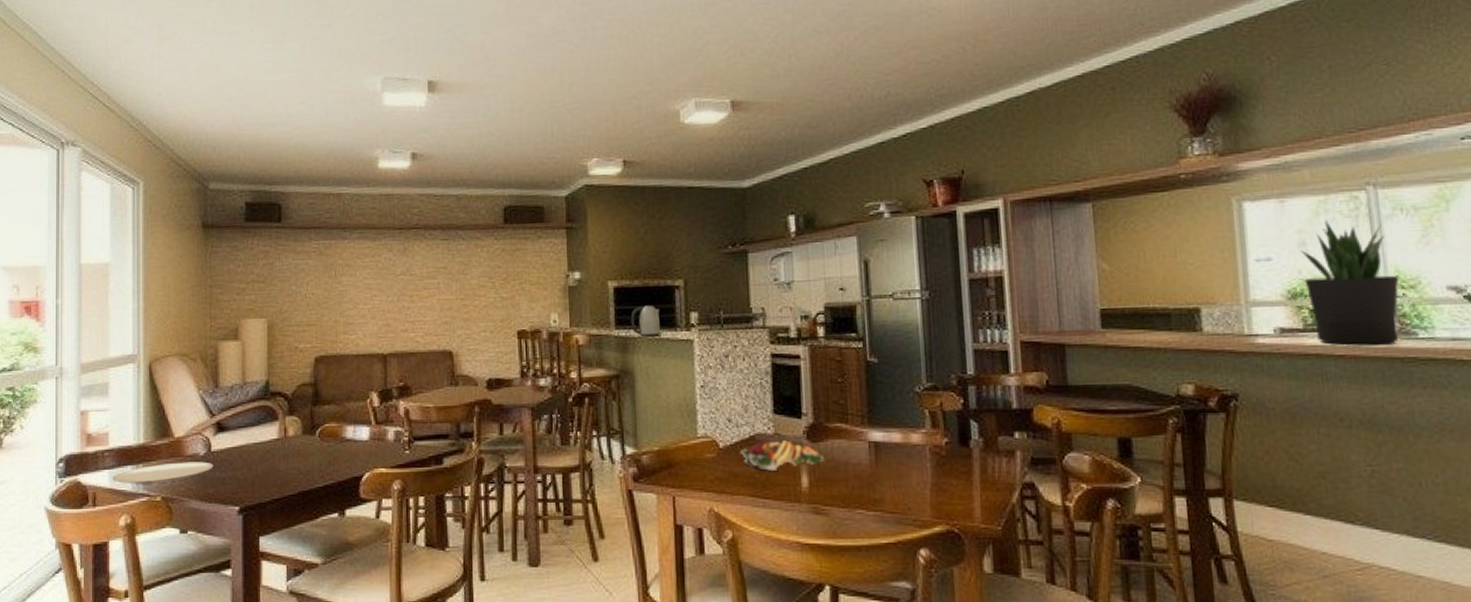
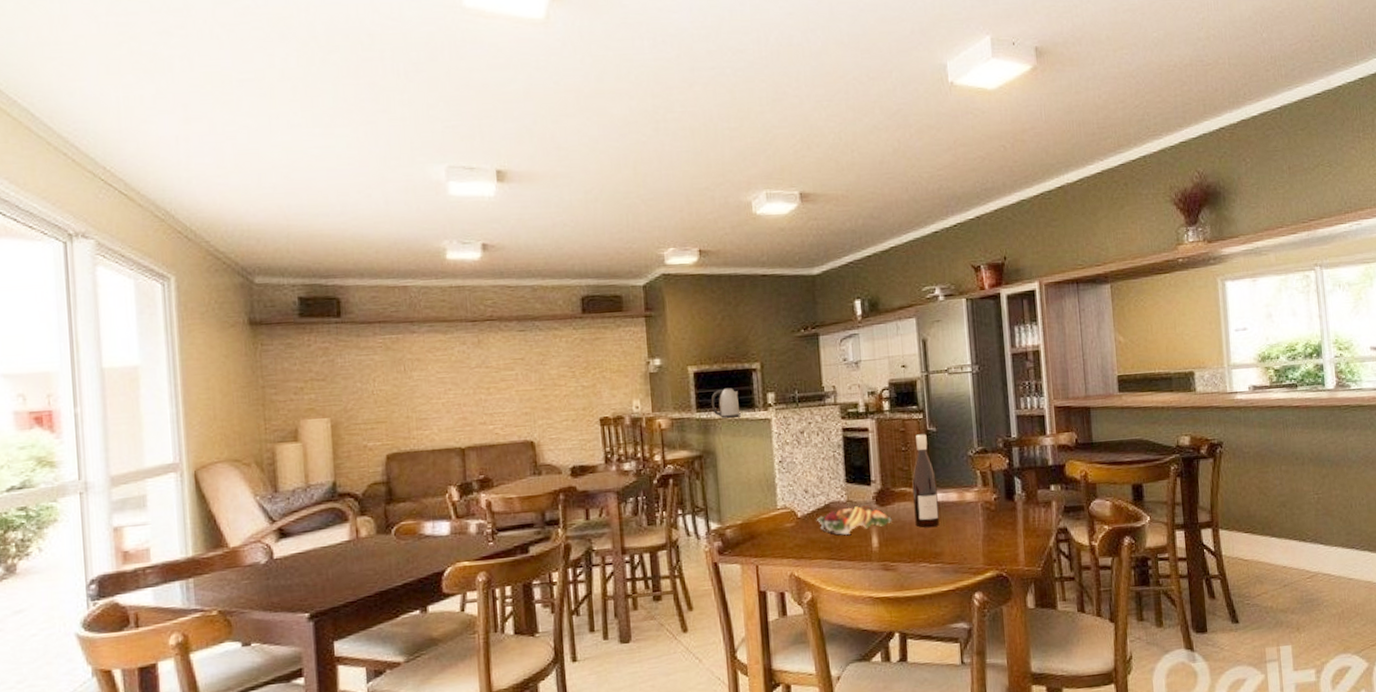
plate: present [111,462,213,484] -> none [156,570,277,601]
bottle: none [848,365,880,470] -> present [912,434,940,528]
planter: present [1300,219,1399,345] -> none [1267,295,1338,398]

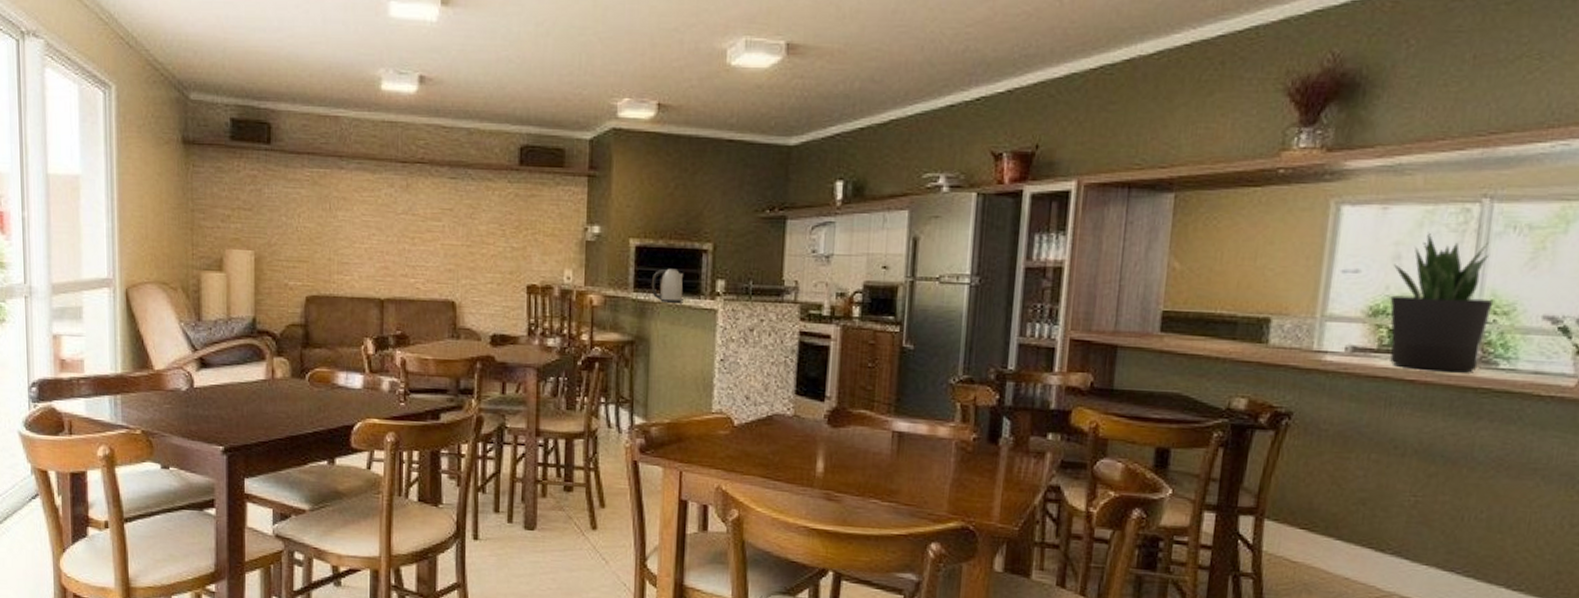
salad: present [817,505,892,536] -> none [756,422,844,455]
bottle: present [912,434,940,528] -> none [871,350,905,461]
planter: none [1267,295,1338,398] -> present [1390,232,1494,373]

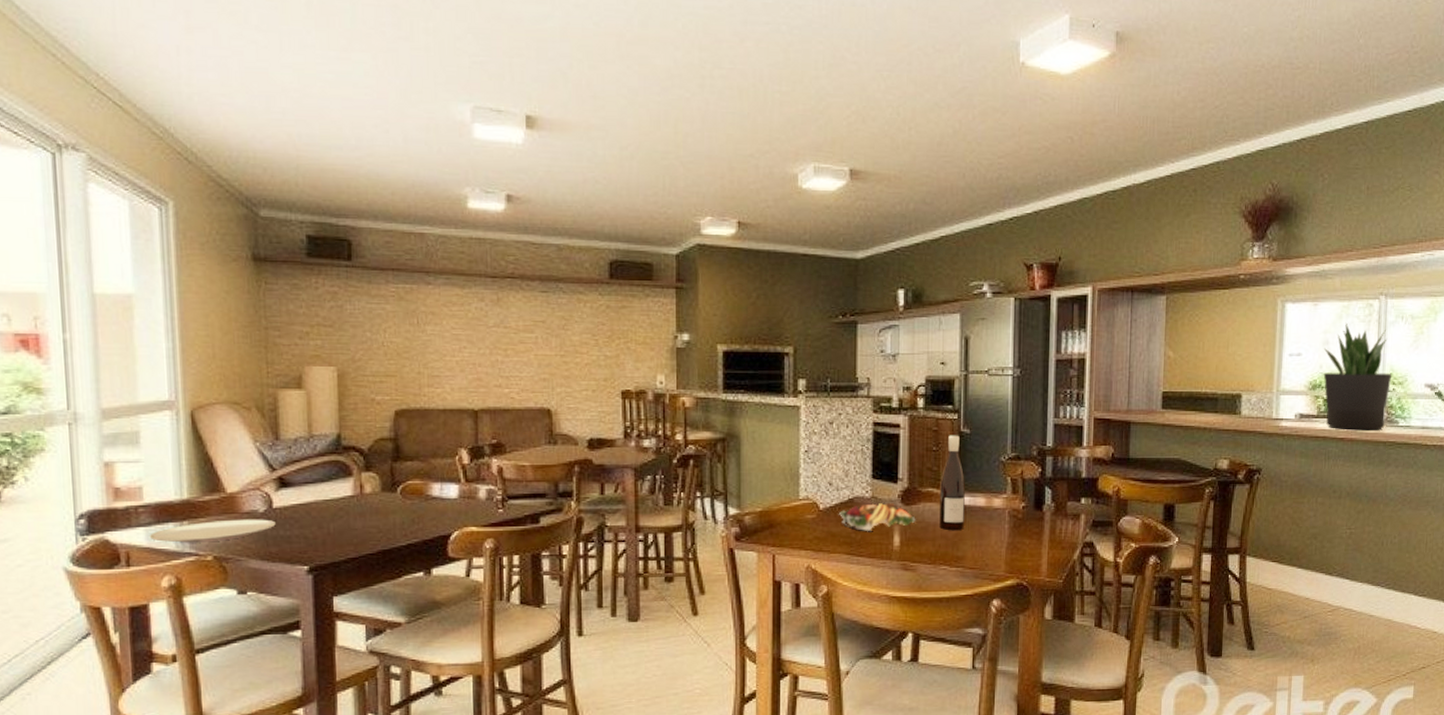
plate: none [88,396,196,417] -> present [149,519,276,543]
kettle: present [651,268,683,303] -> none [739,370,769,402]
salad: none [756,422,844,455] -> present [839,503,916,532]
bottle: none [871,350,905,461] -> present [939,435,965,531]

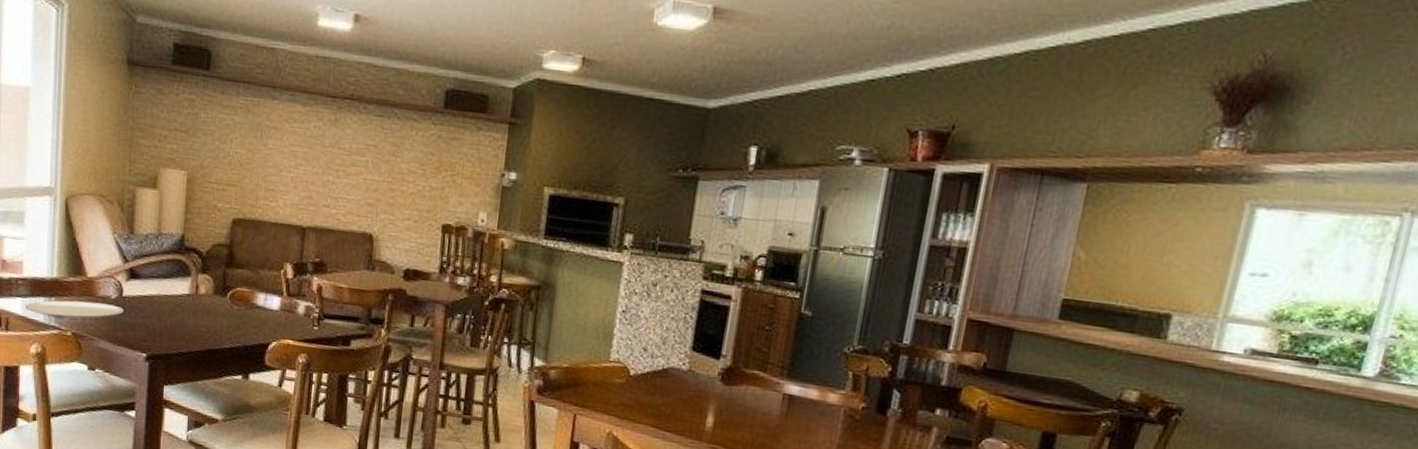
salad: present [839,503,916,532] -> none [650,376,735,408]
bottle: present [939,435,965,531] -> none [761,315,799,422]
planter: present [1323,322,1392,430] -> none [1288,242,1404,385]

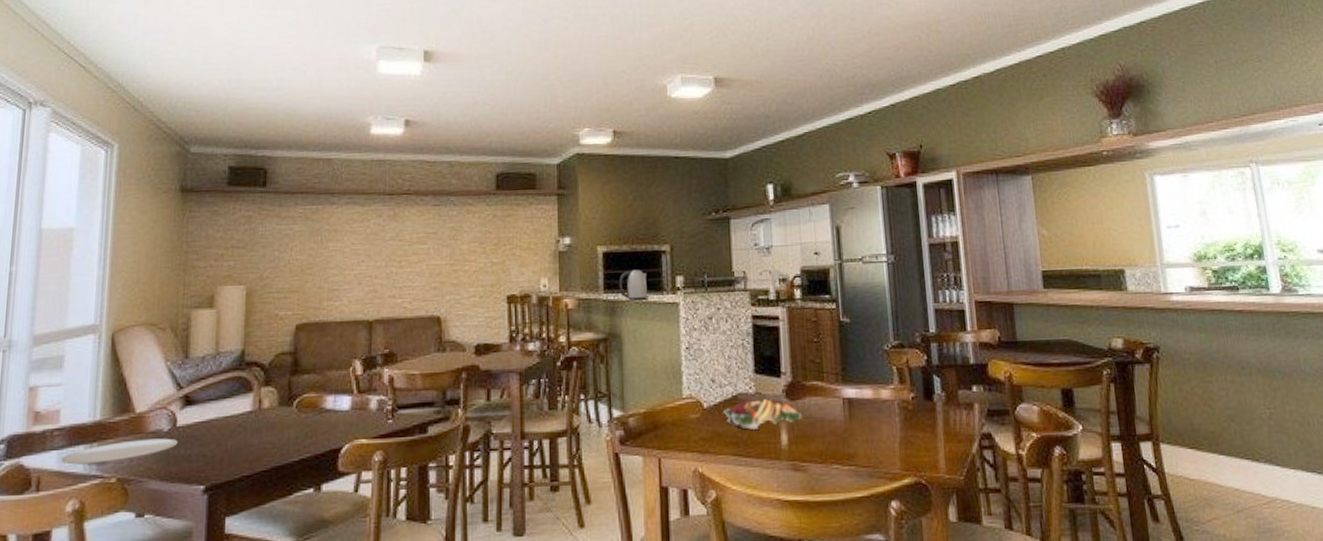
kettle: none [561,219,593,253] -> present [619,269,648,301]
salad: none [650,376,735,408] -> present [724,399,803,431]

